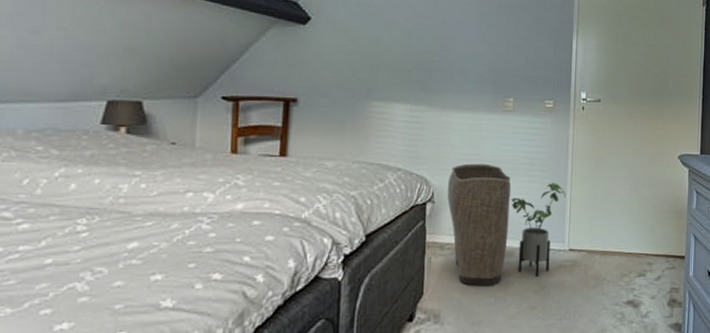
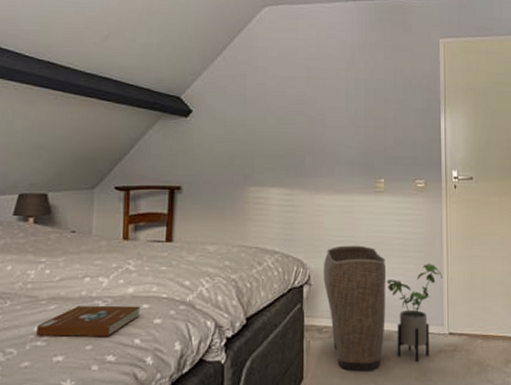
book: none [131,222,251,255] -> present [37,305,141,337]

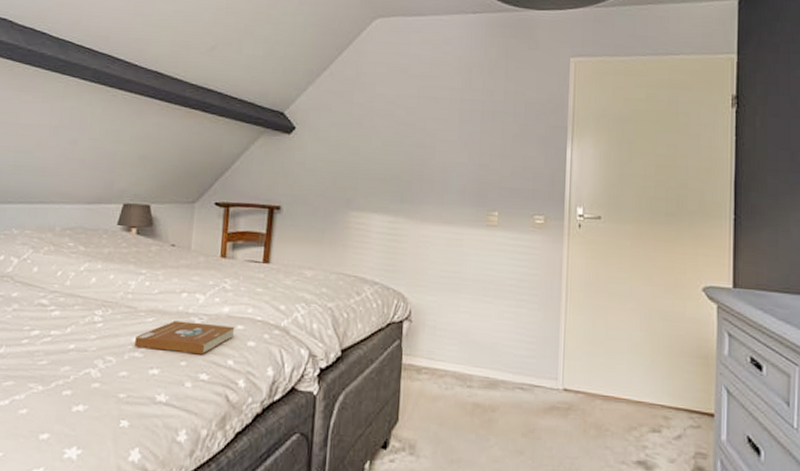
laundry basket: present [323,245,387,370] -> none [425,281,496,420]
house plant: present [387,264,443,362] -> none [495,309,560,417]

